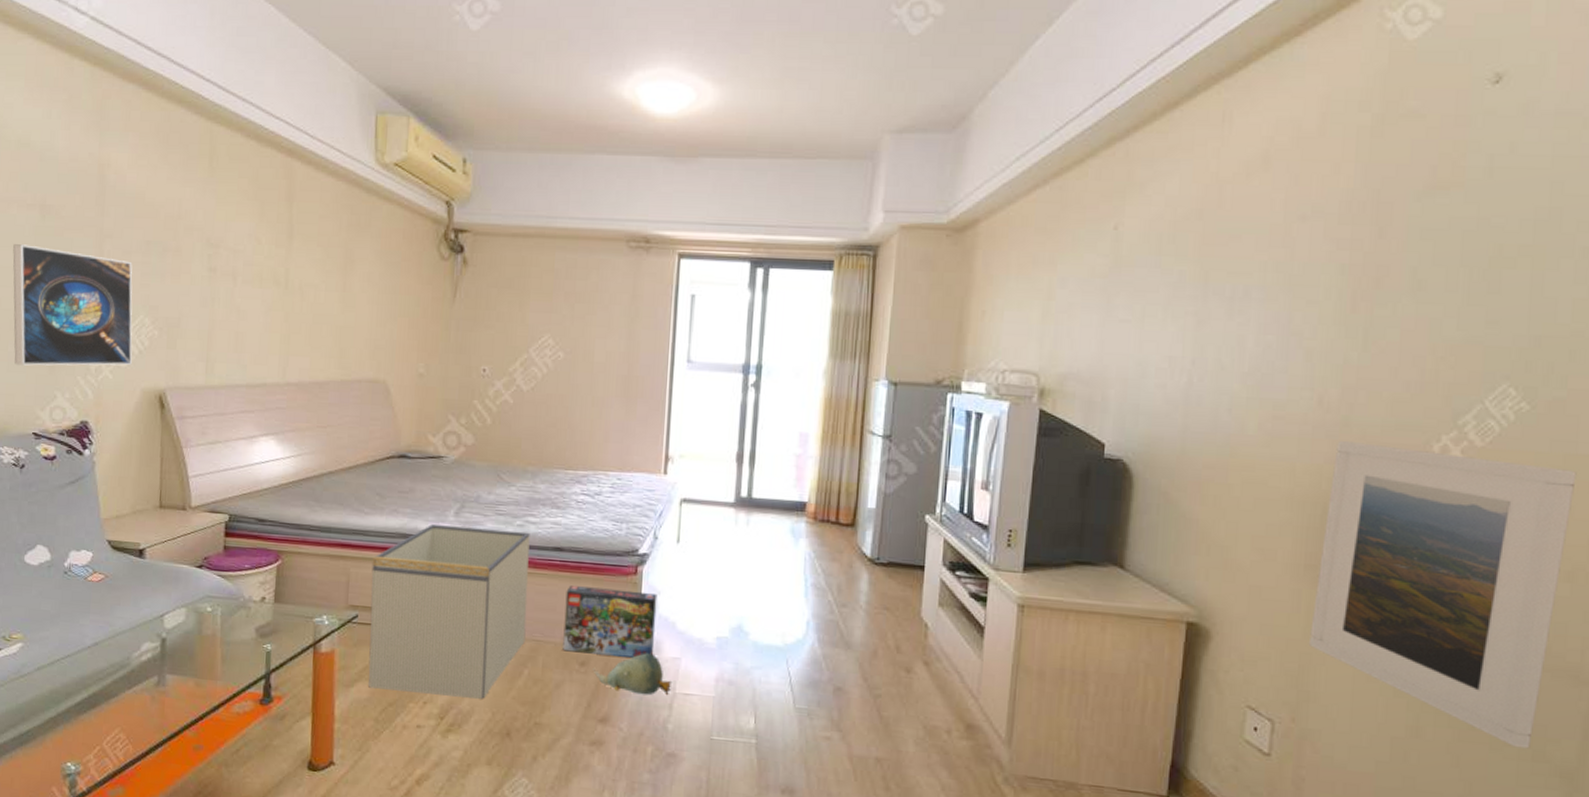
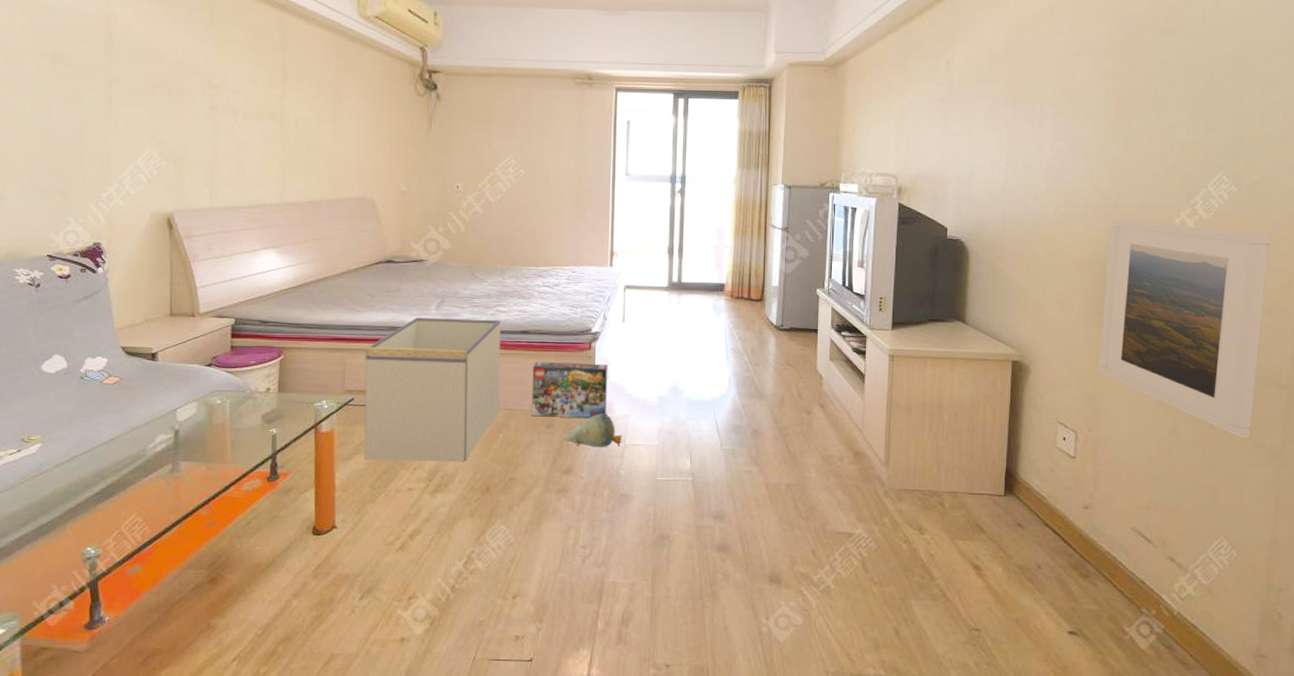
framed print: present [13,244,133,366] -> none [25,89,141,196]

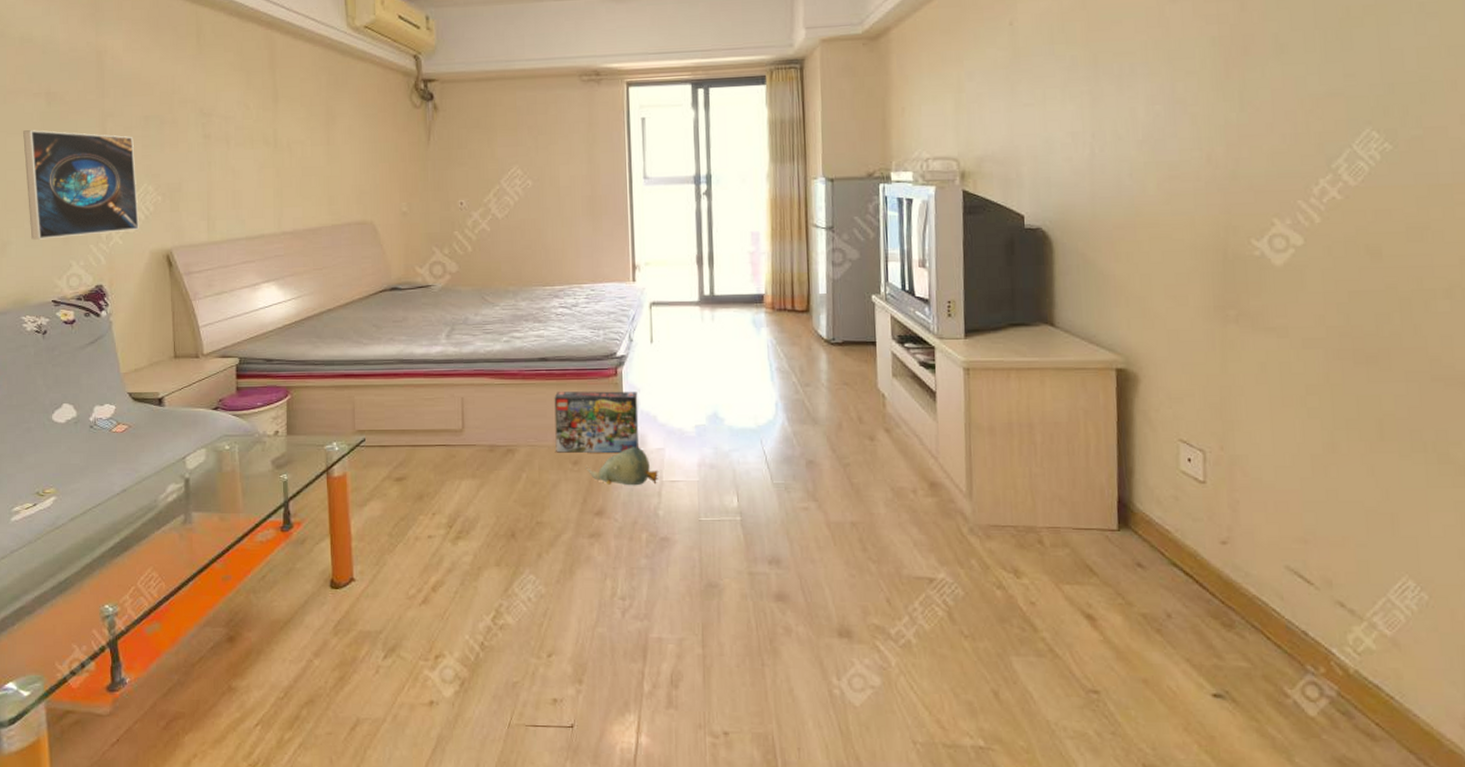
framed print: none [25,89,141,196] -> present [23,130,139,240]
storage bin: present [364,318,501,462] -> none [374,347,521,505]
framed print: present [1098,219,1270,439] -> none [1226,192,1442,453]

